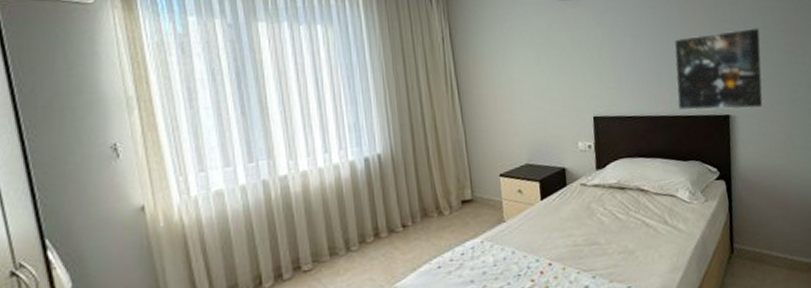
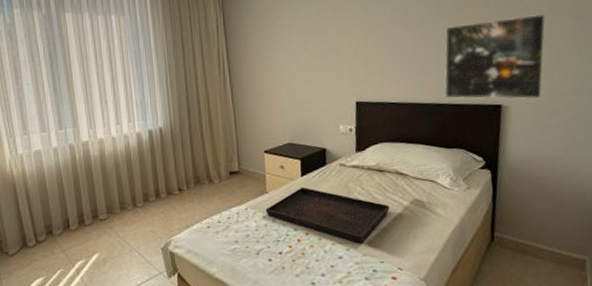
serving tray: none [503,211,634,270] -> present [265,186,390,244]

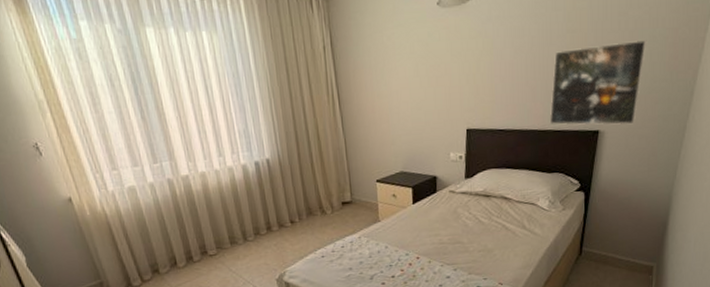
serving tray: present [265,186,390,244] -> none [378,214,494,264]

